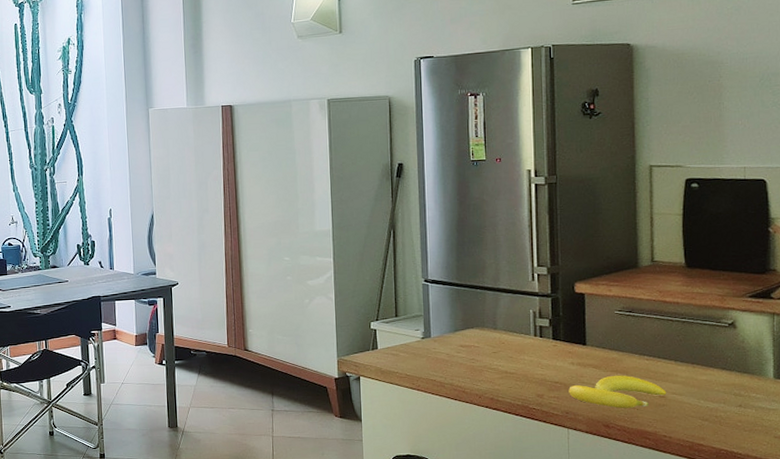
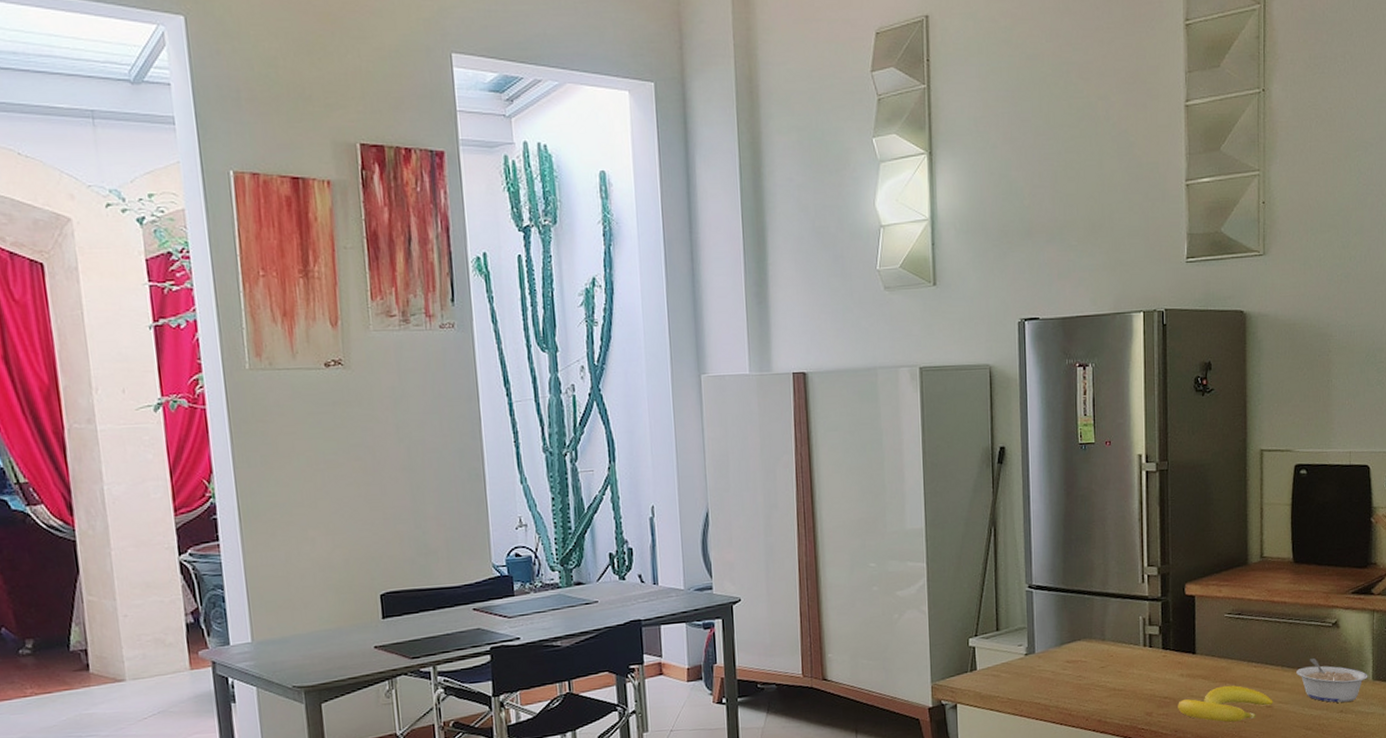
legume: none [691,354,769,397] -> present [1296,657,1368,703]

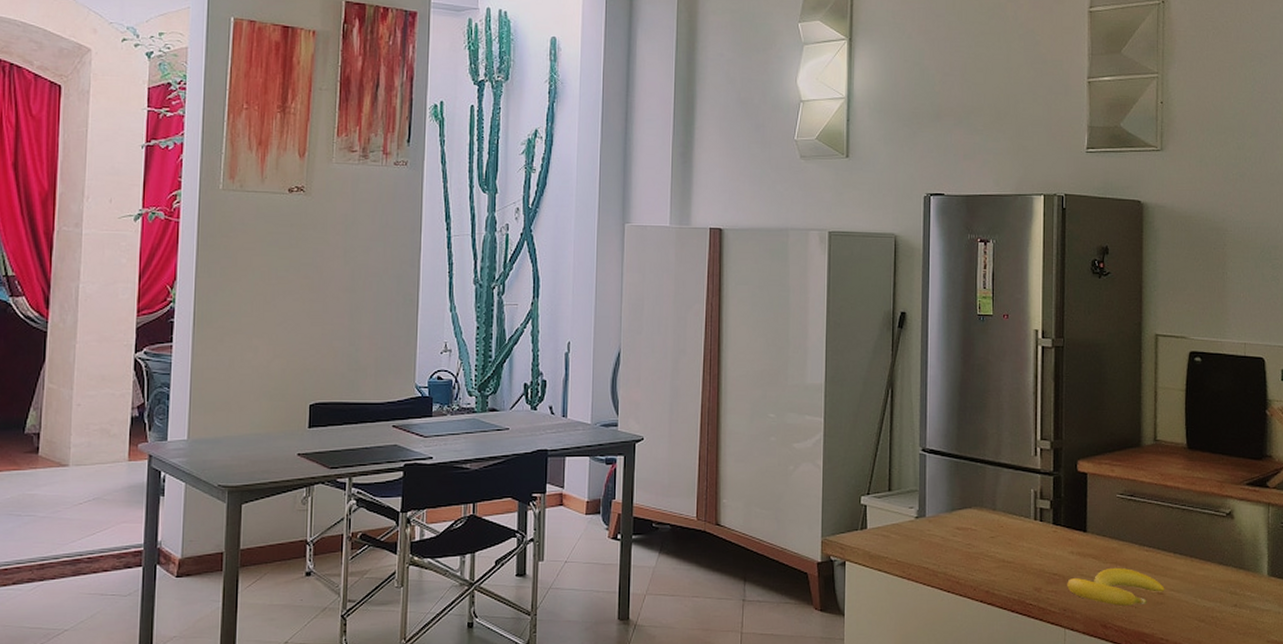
legume: present [1296,657,1368,703] -> none [1189,547,1263,596]

